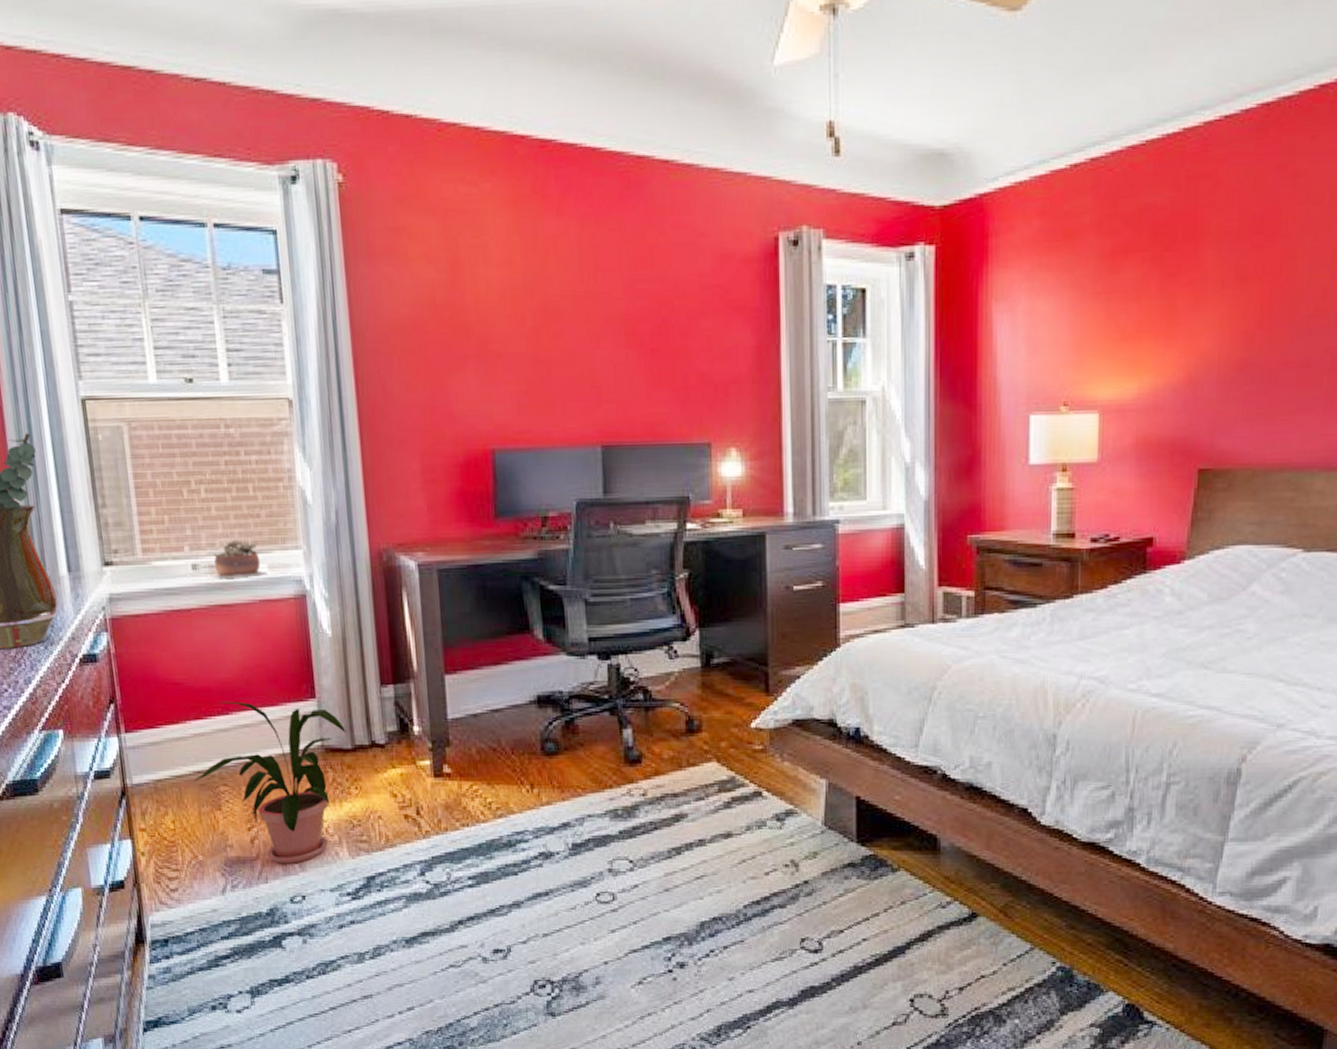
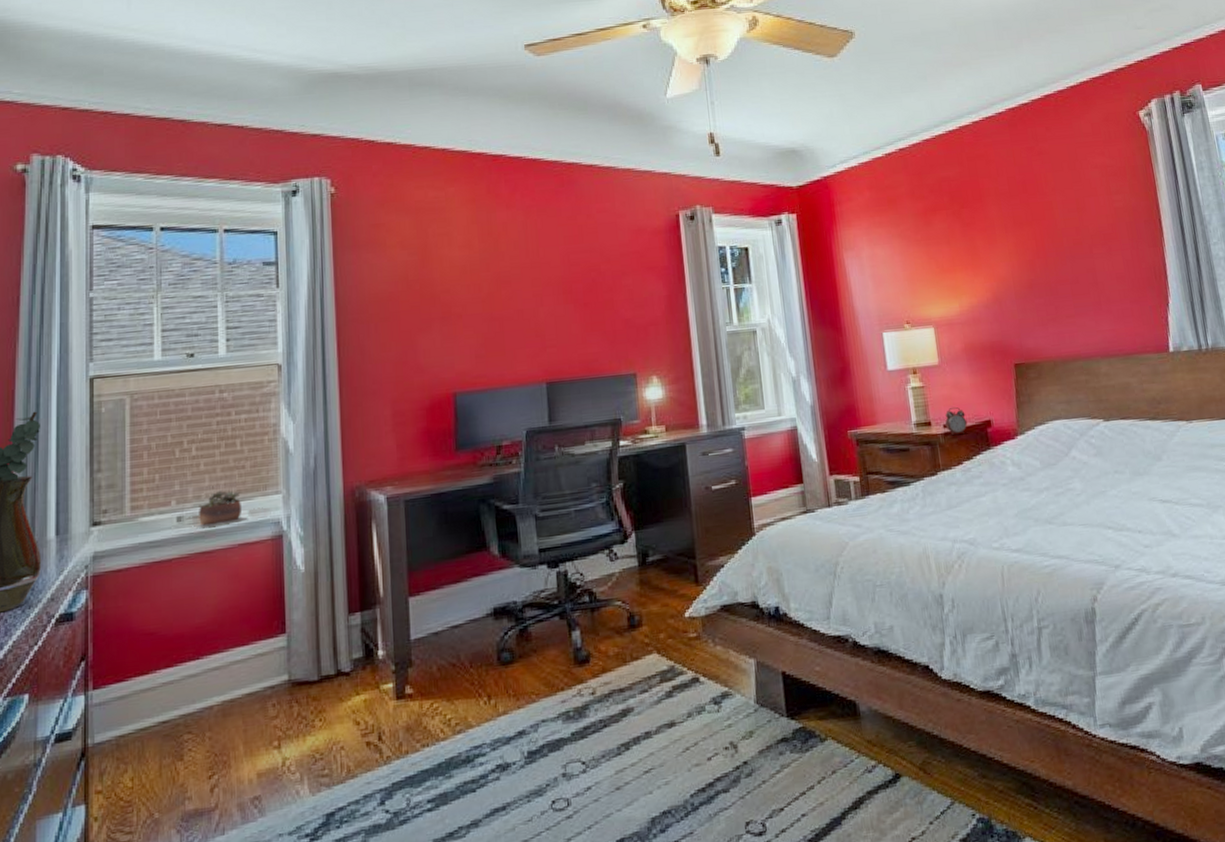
house plant: present [193,701,346,864] -> none [157,642,313,811]
alarm clock: none [1094,517,1122,551] -> present [945,406,967,435]

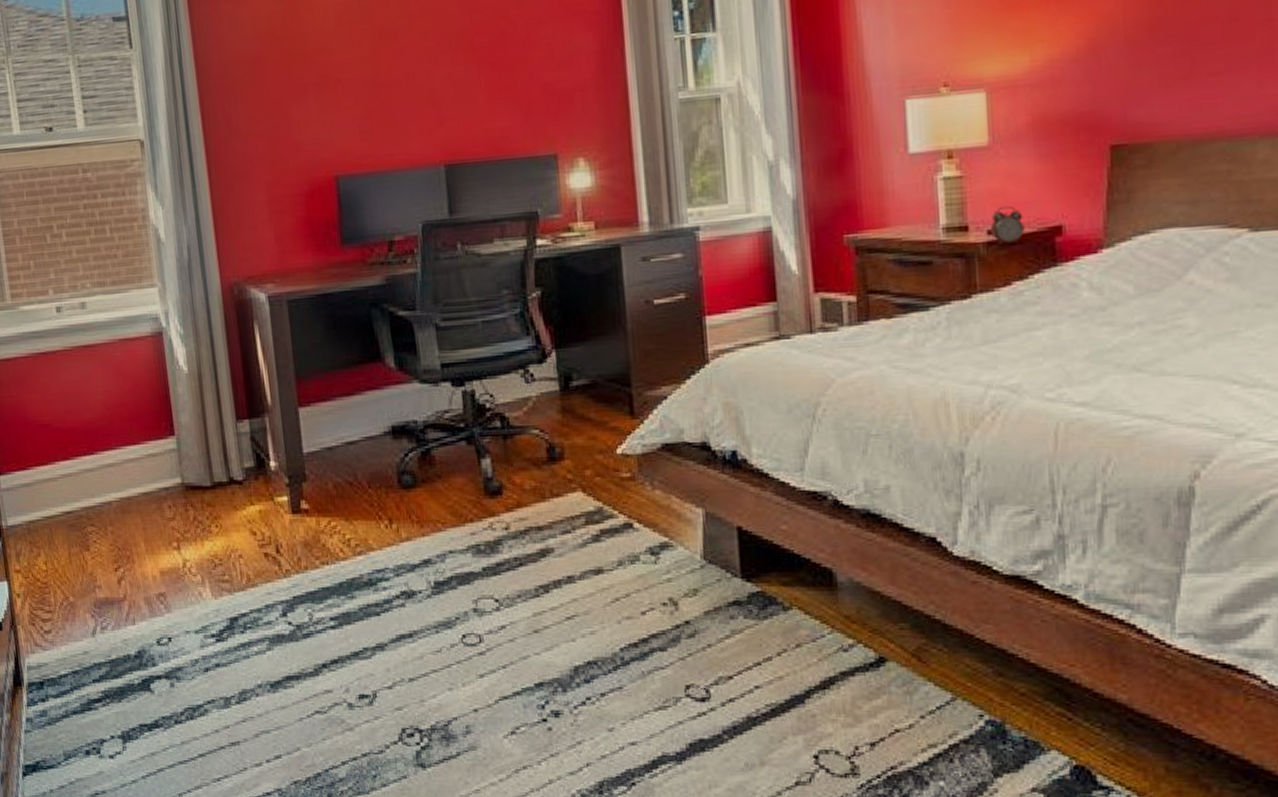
succulent plant: present [194,490,250,529] -> none [73,281,128,322]

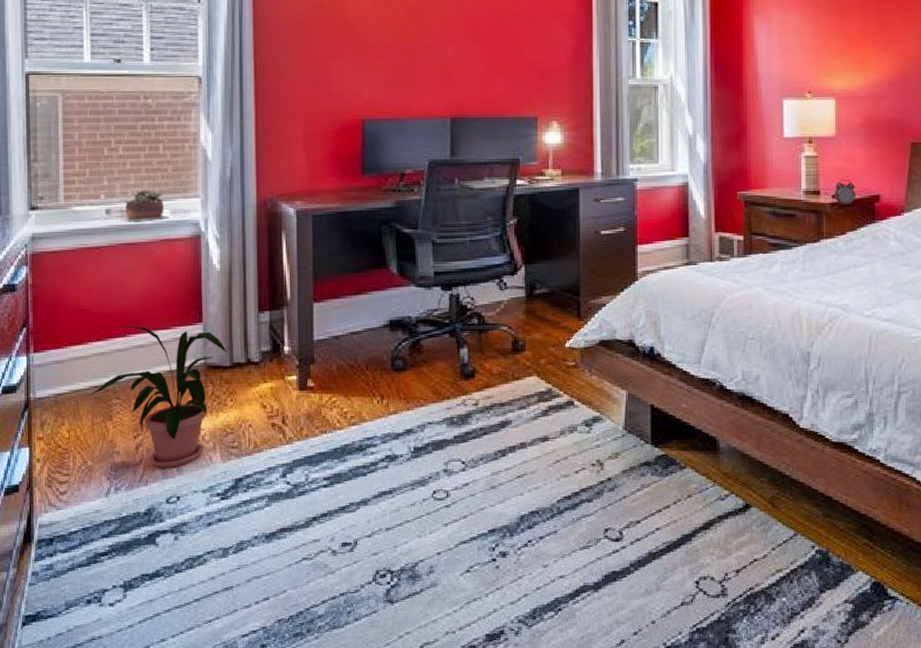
house plant: none [63,441,205,604] -> present [90,325,226,468]
succulent plant: none [73,281,128,322] -> present [121,189,171,224]

